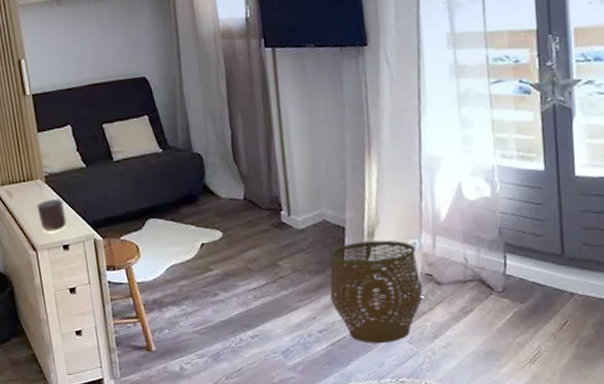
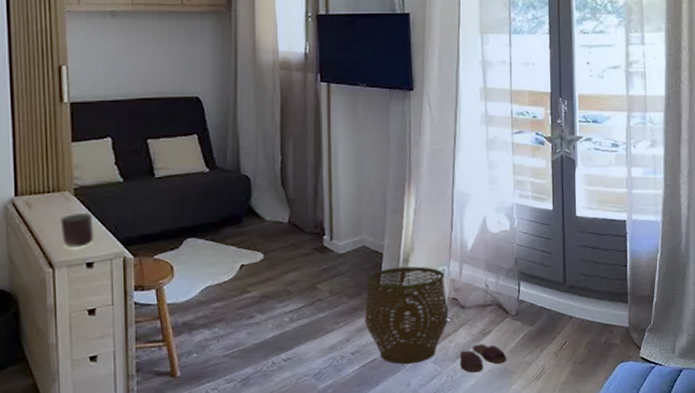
slippers: none [438,323,493,354] -> present [460,344,506,373]

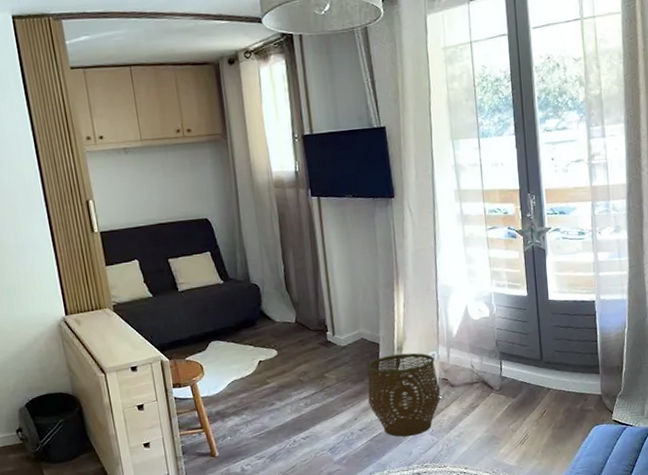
mug: present [60,213,94,248] -> none [105,325,135,356]
slippers: present [460,344,506,373] -> none [453,416,493,441]

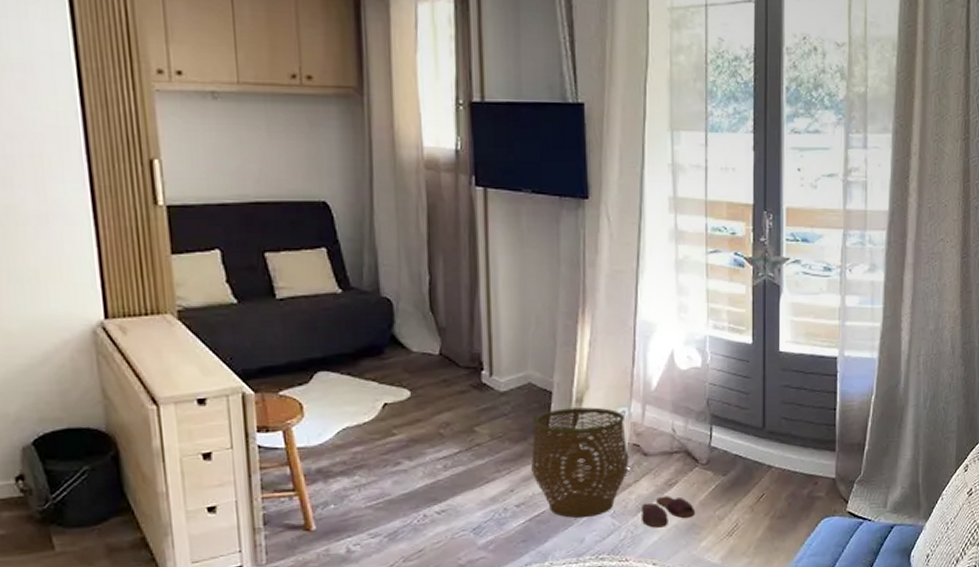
slippers: none [453,416,493,441] -> present [642,496,694,528]

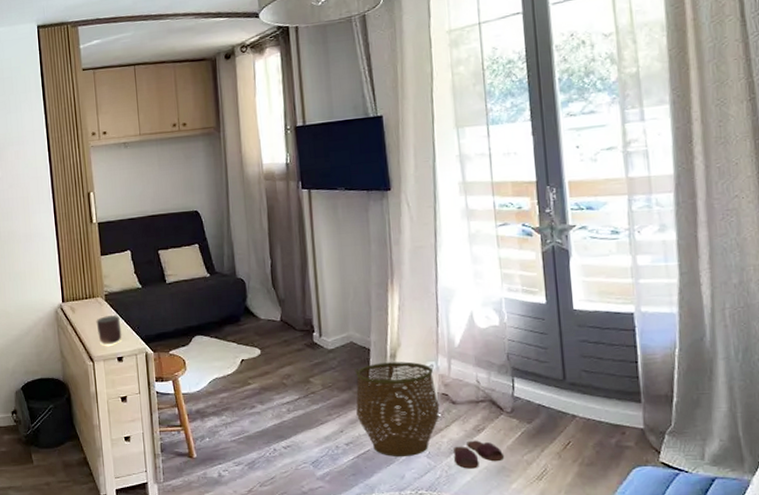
mug: none [162,340,205,381] -> present [96,315,122,345]

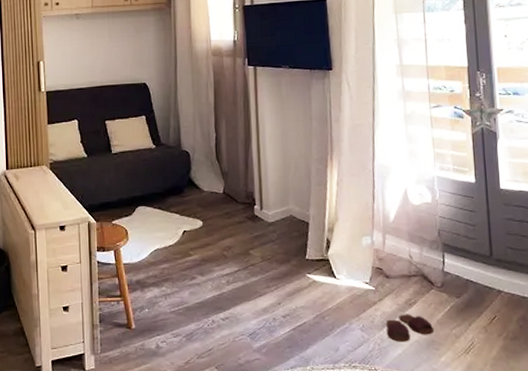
mug: present [96,315,122,345] -> none [40,184,65,213]
basket: present [354,361,440,457] -> none [293,236,374,329]

